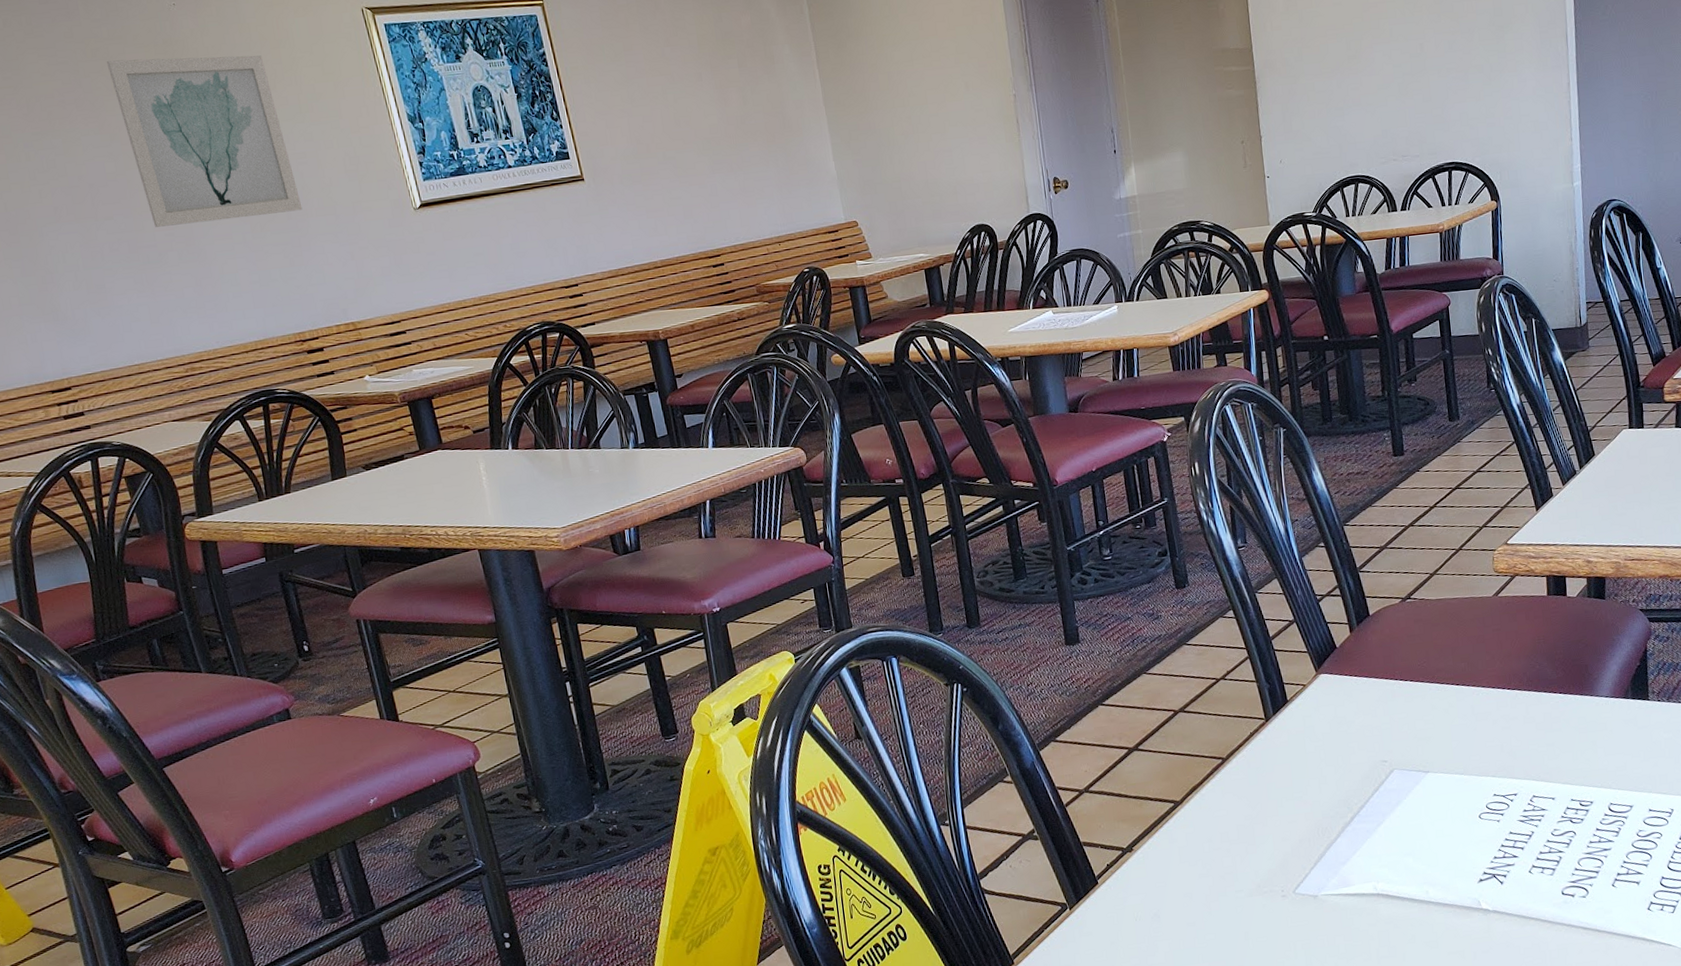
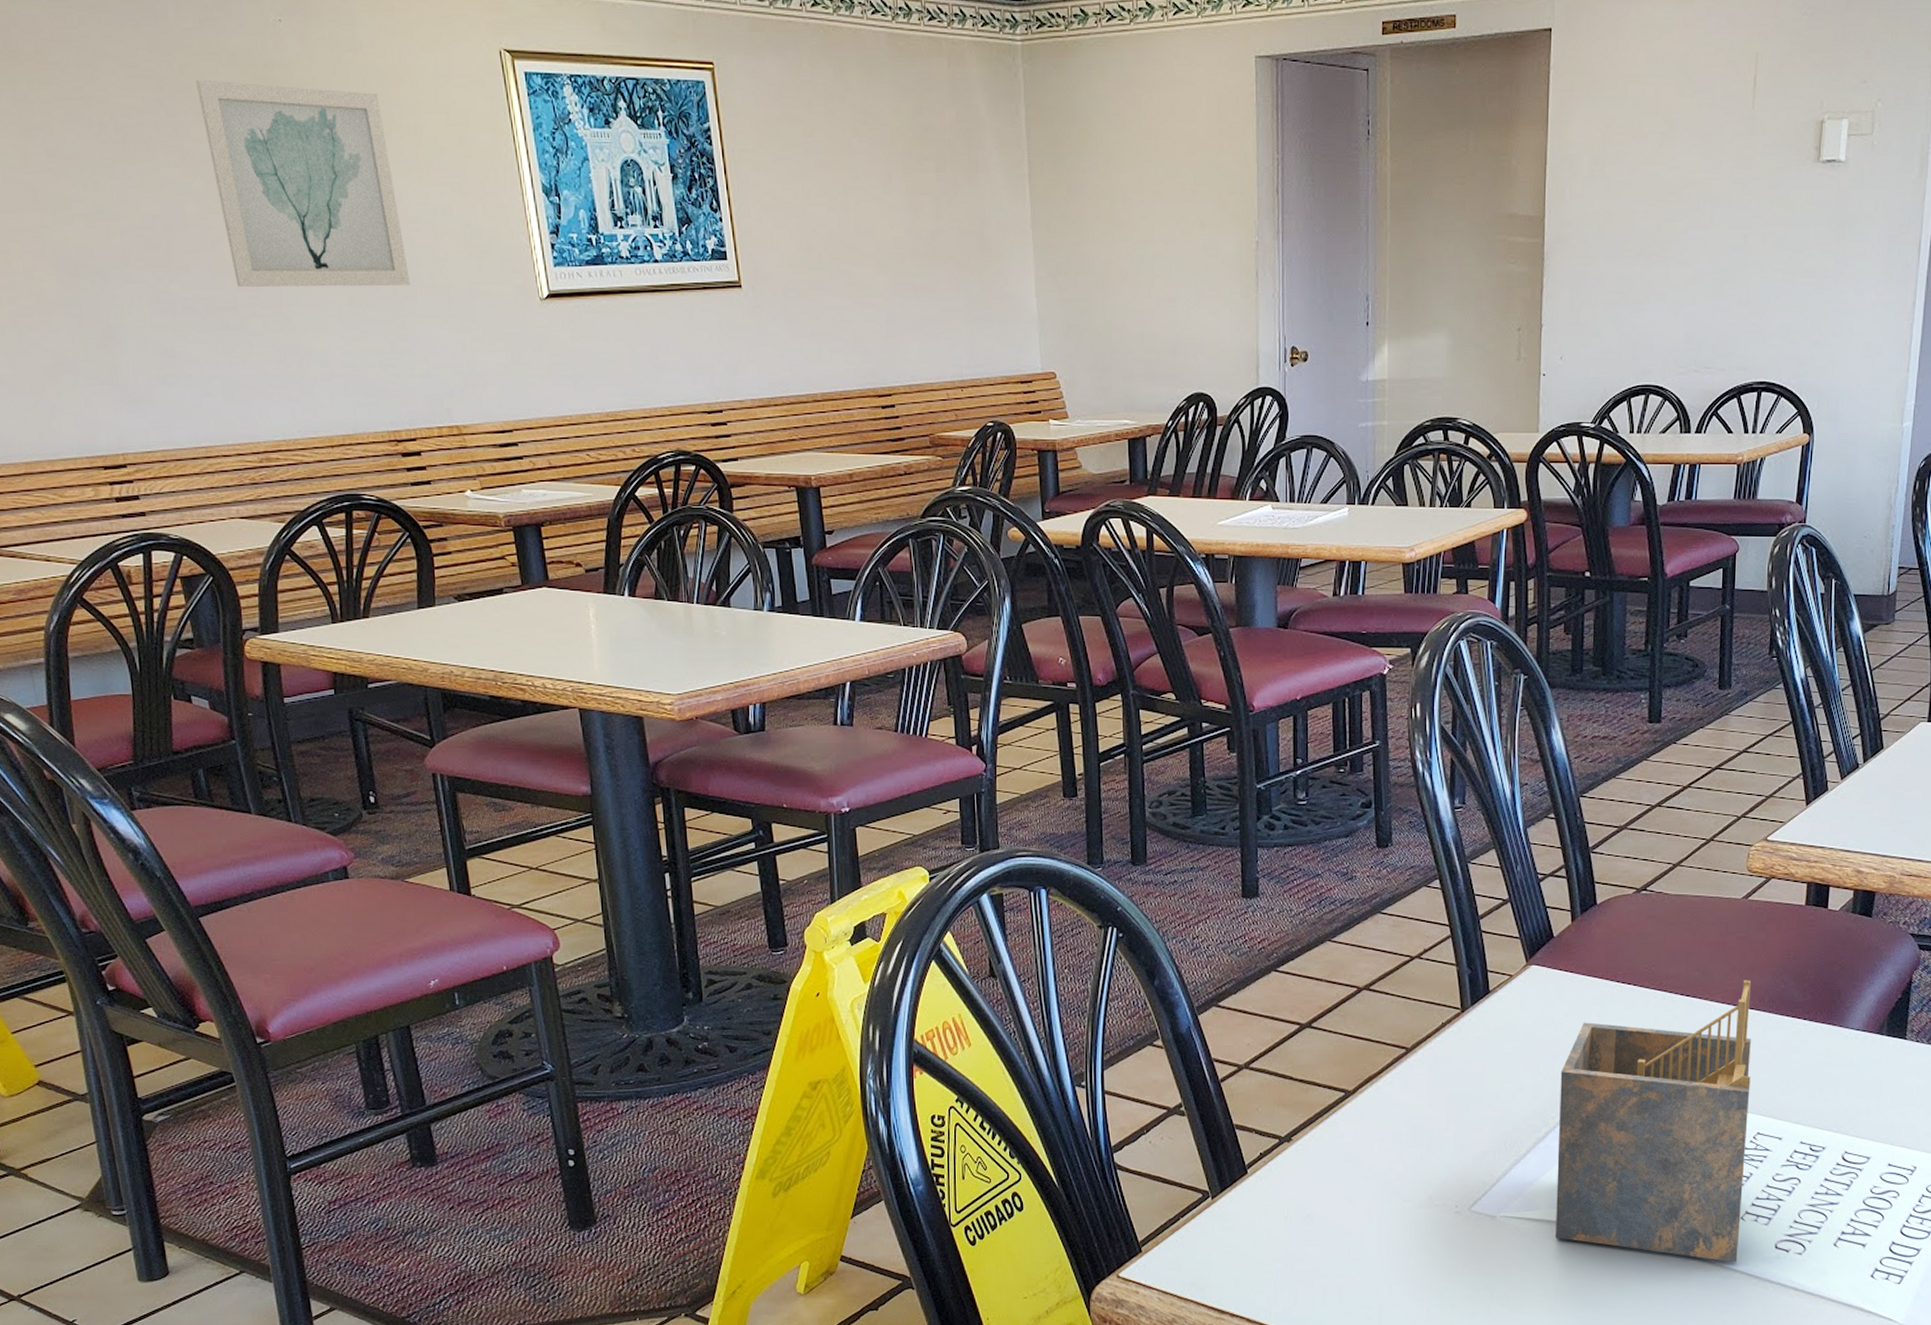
napkin holder: none [1357,665,1531,911] -> present [1556,980,1751,1262]

